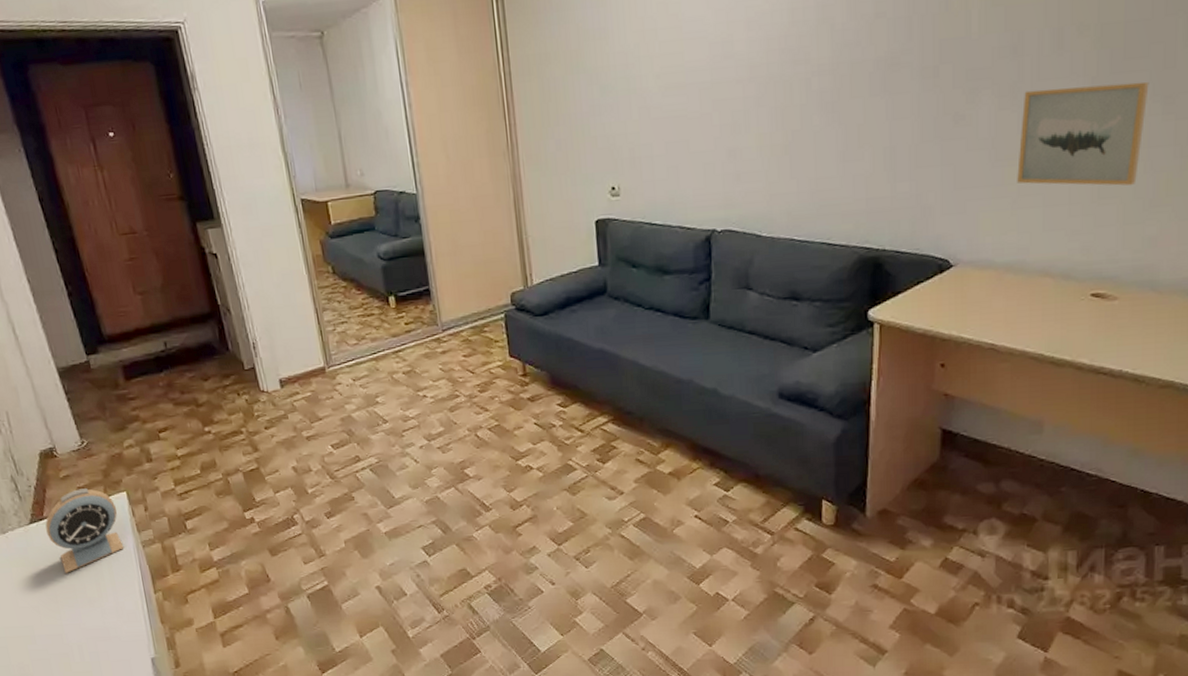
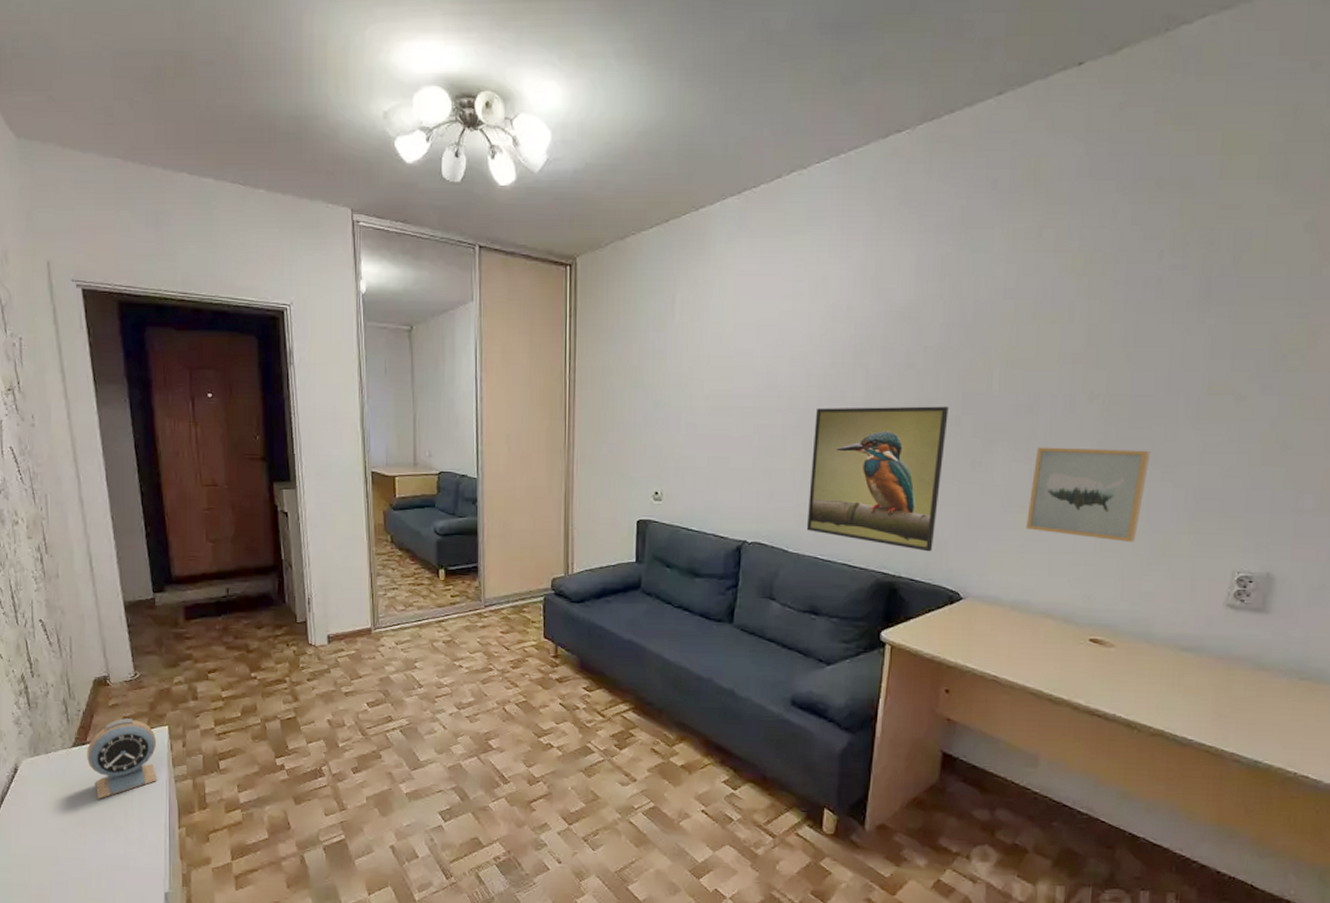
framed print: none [779,57,925,220] -> present [806,406,949,552]

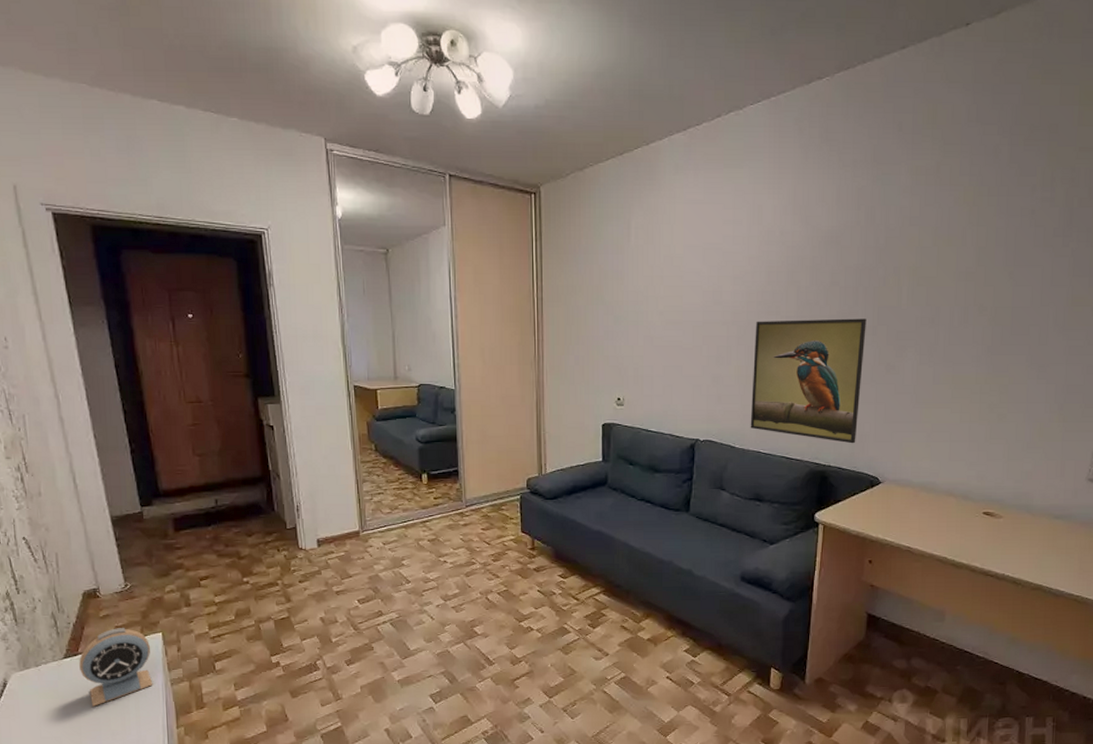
wall art: present [1026,447,1151,542] -> none [931,352,1028,430]

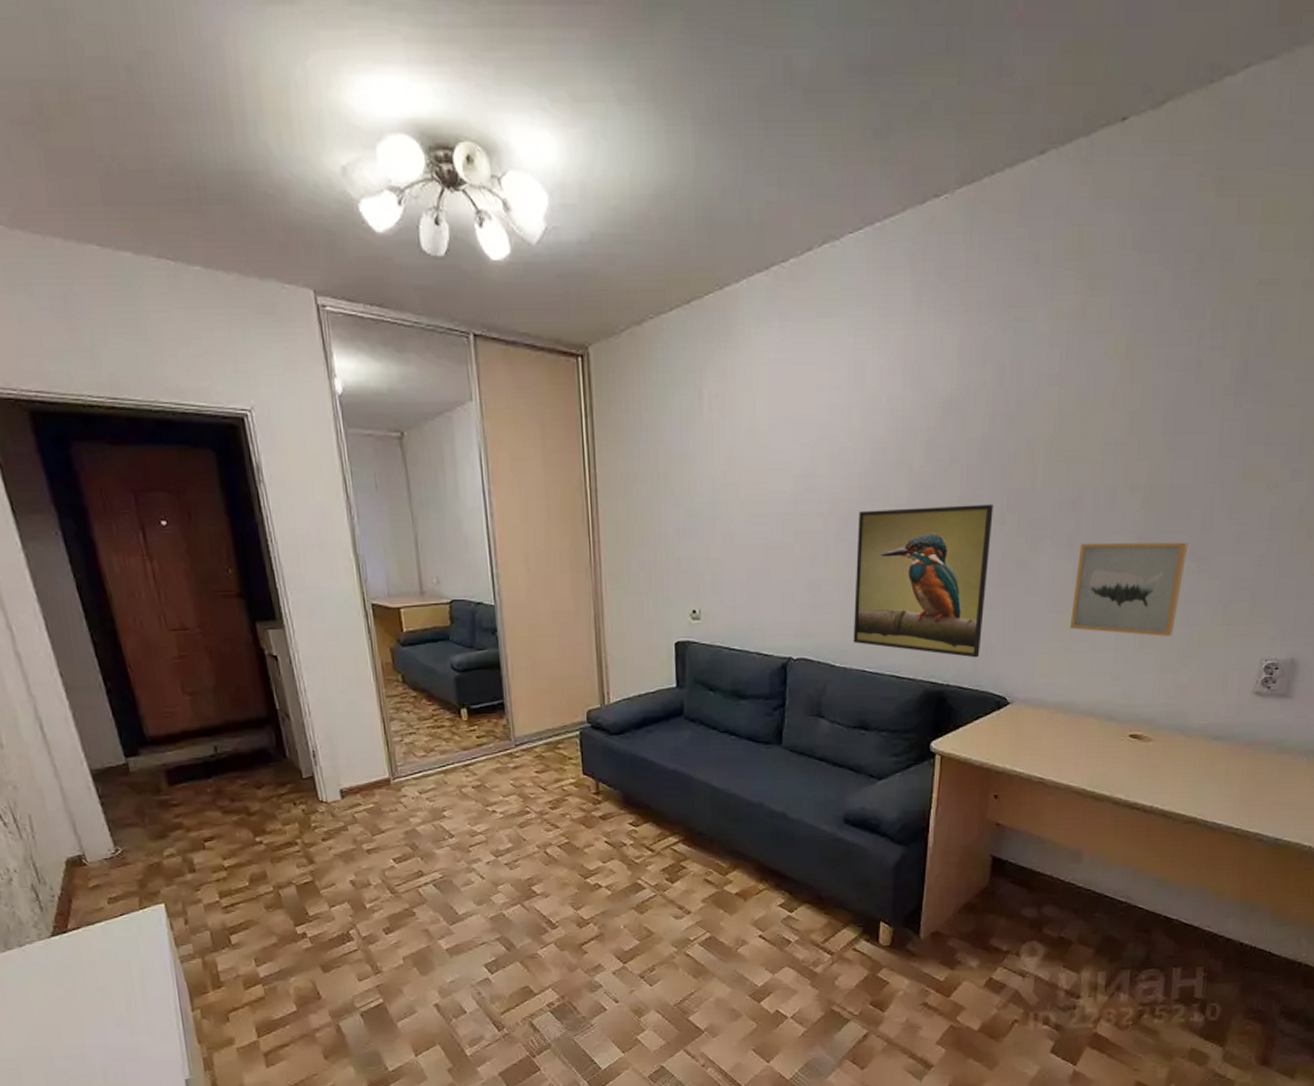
alarm clock: present [79,628,153,707] -> none [69,899,160,990]
wall art: none [931,352,1028,430] -> present [1070,542,1189,636]

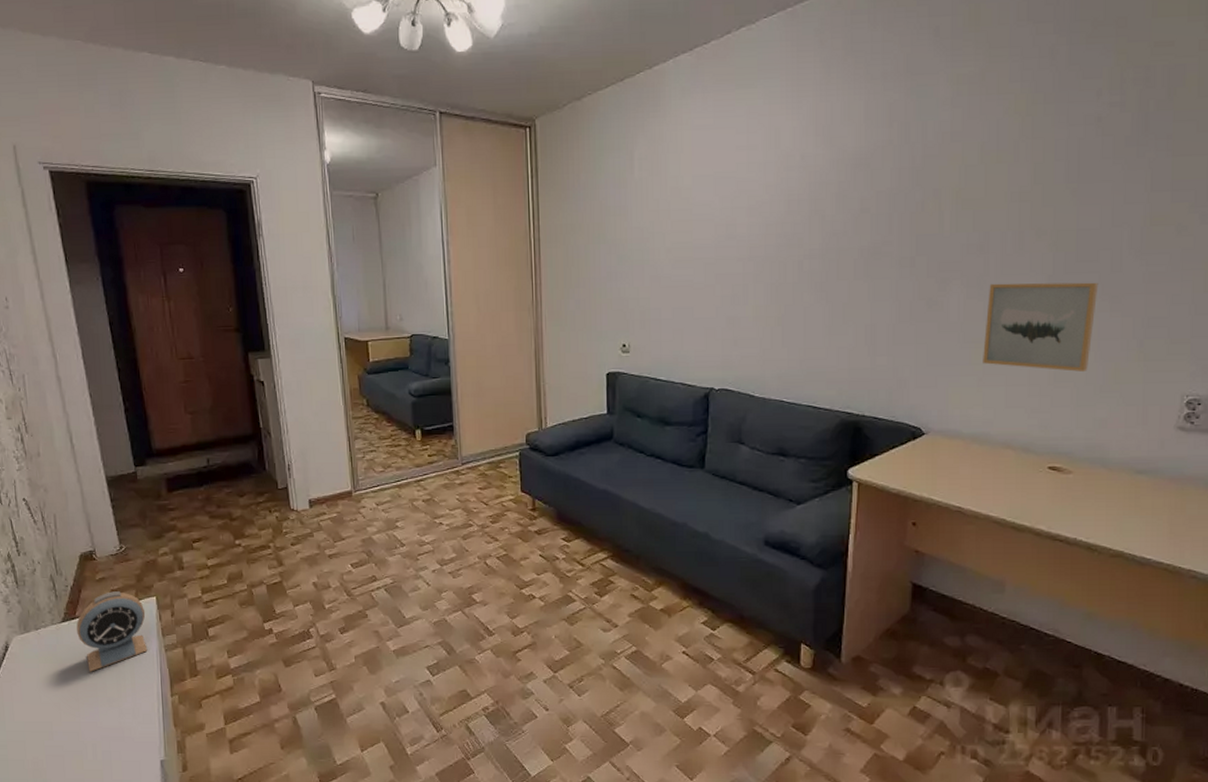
alarm clock: none [69,899,160,990] -> present [76,591,148,672]
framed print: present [853,504,993,658] -> none [771,248,903,390]

